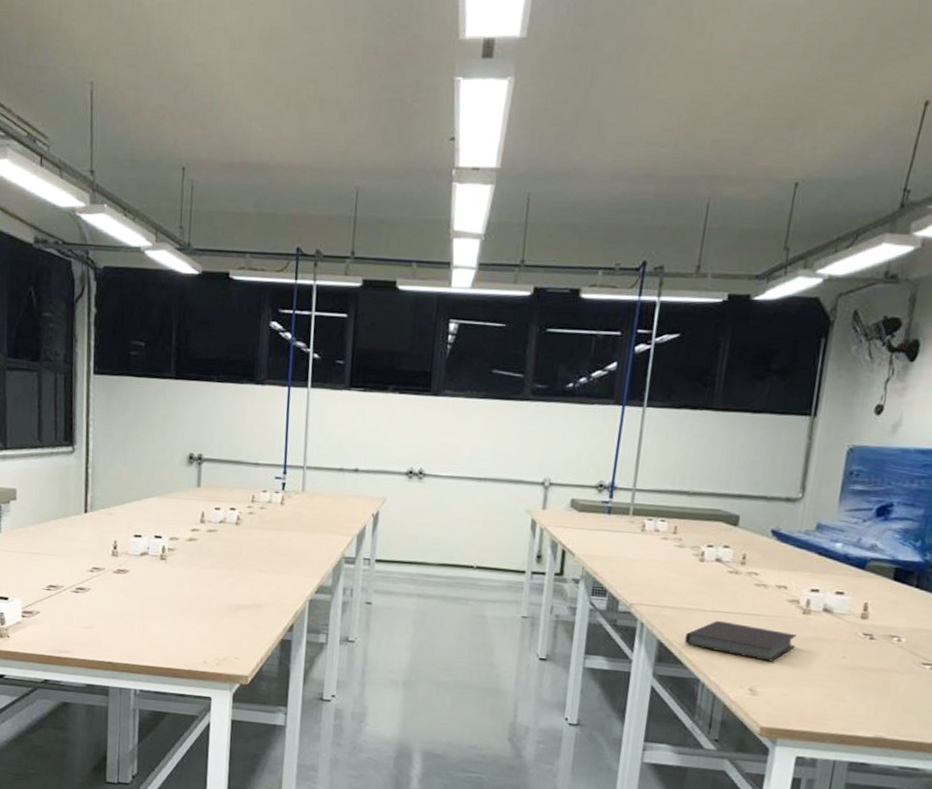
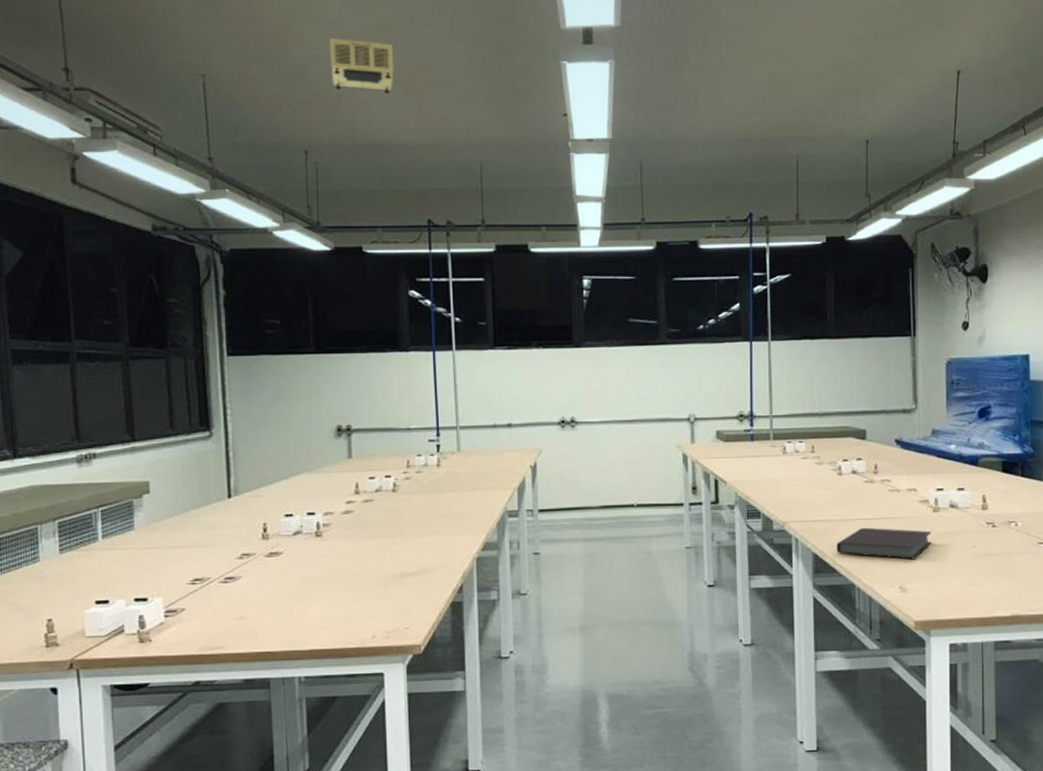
projector: none [215,45,281,122] -> present [330,38,394,107]

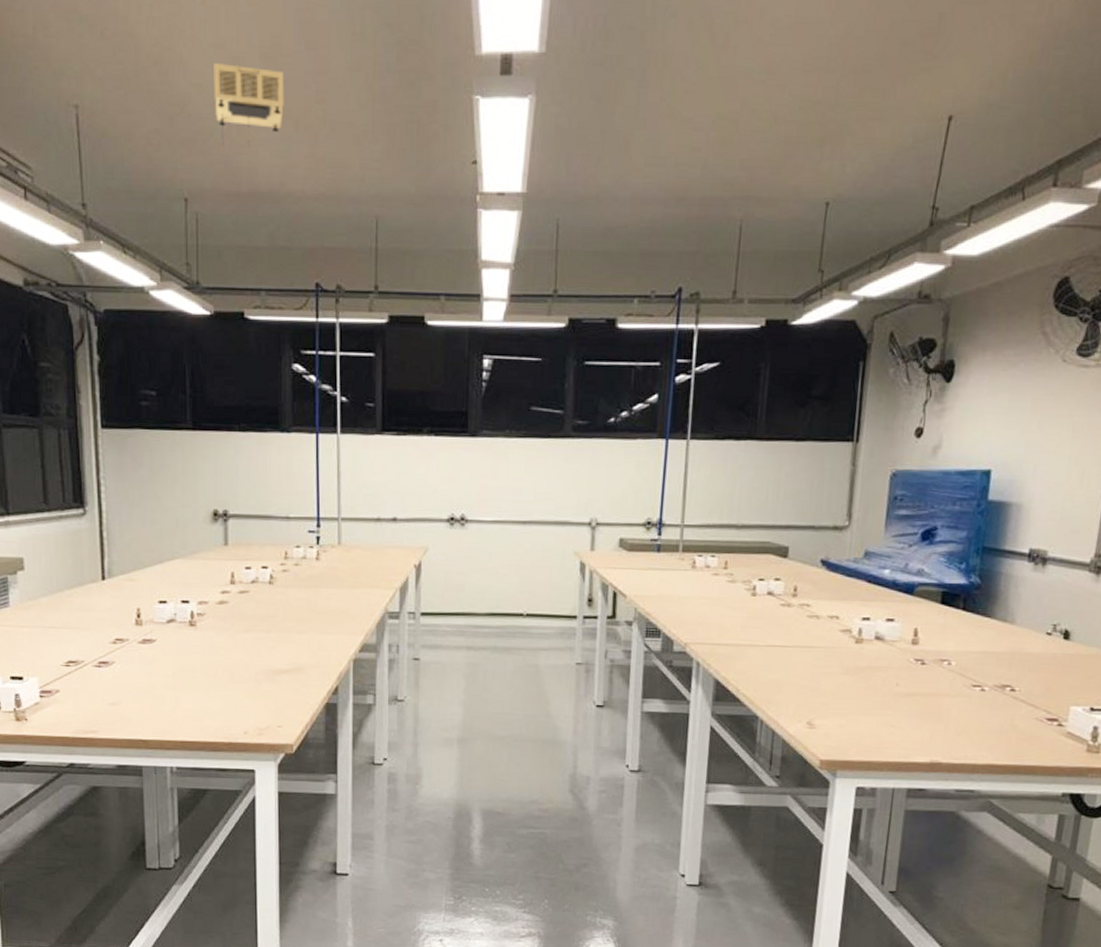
notebook: present [836,527,932,560] -> none [741,655,851,694]

